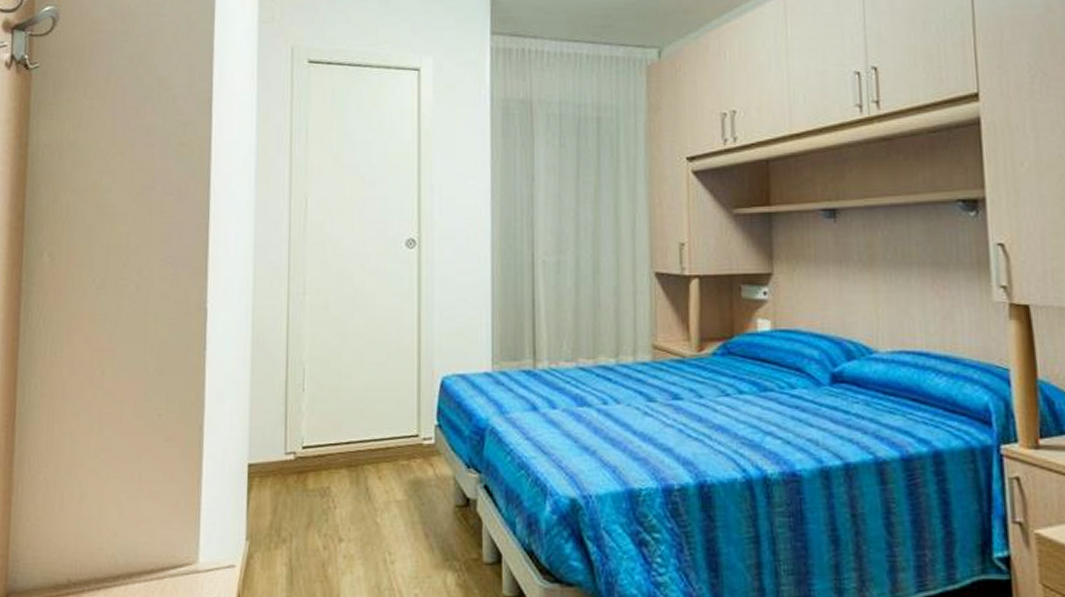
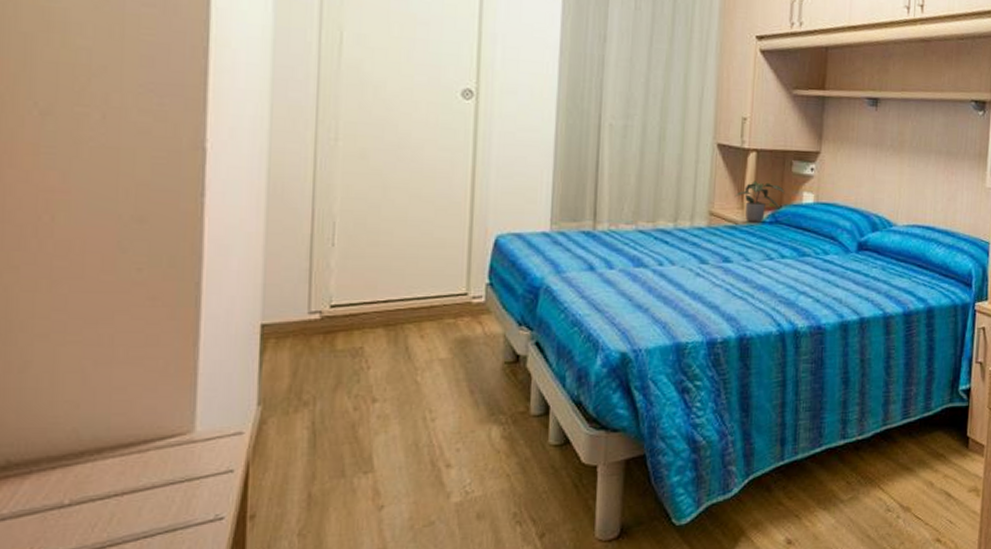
potted plant: none [679,309,736,355] -> present [734,180,785,223]

